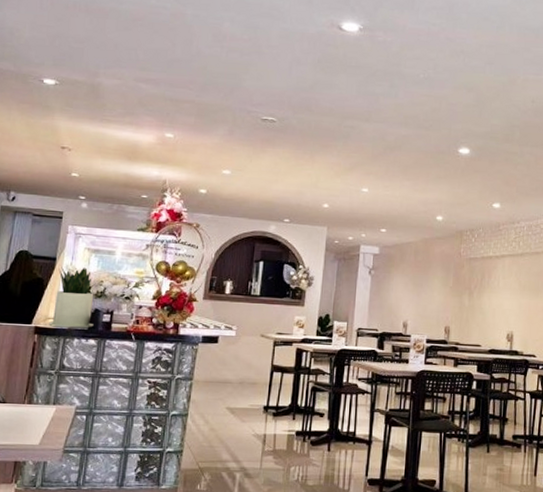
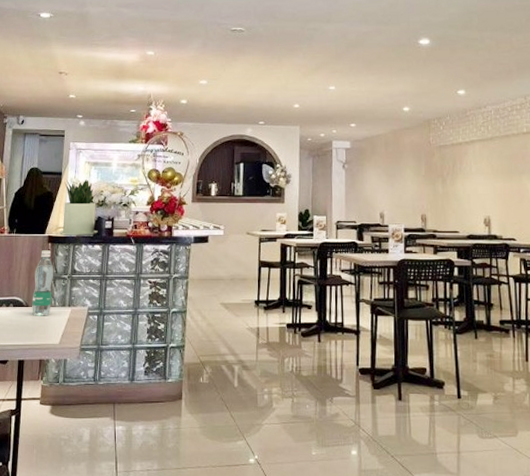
bottle: none [8,342,39,414] -> present [31,250,54,316]

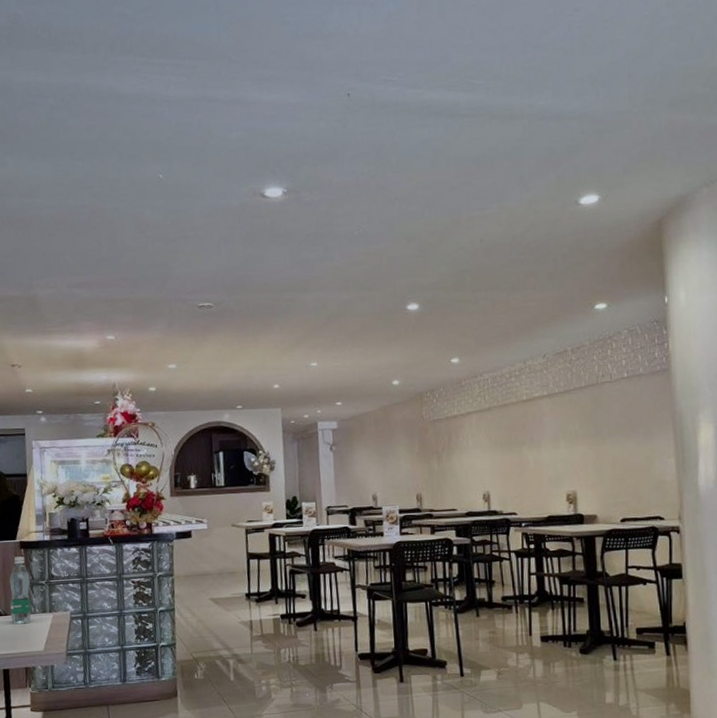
planter: present [59,179,98,236] -> none [31,479,73,541]

